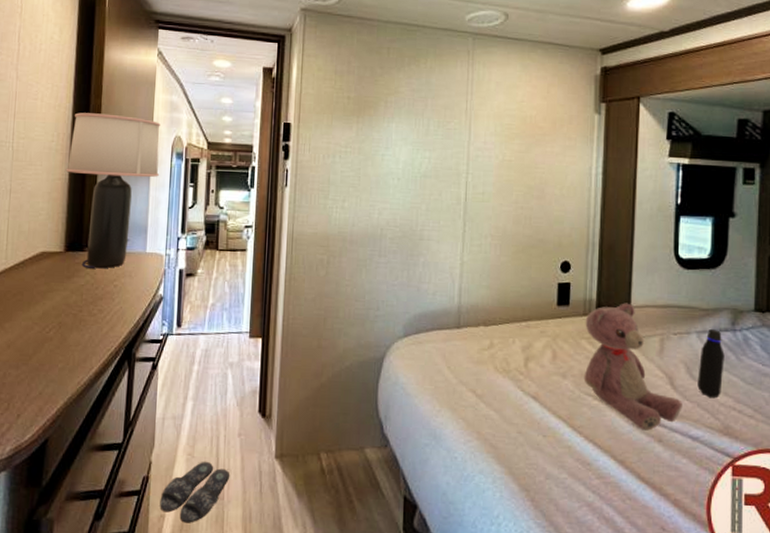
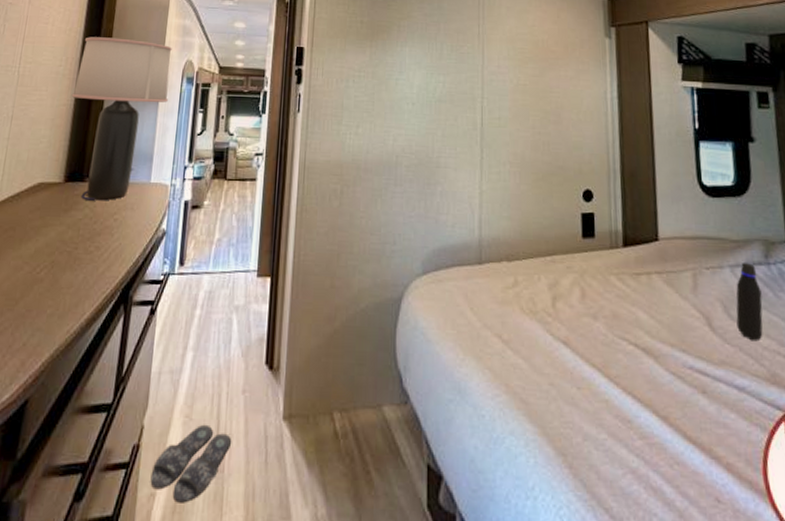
teddy bear: present [584,303,682,431] -> none [612,234,724,380]

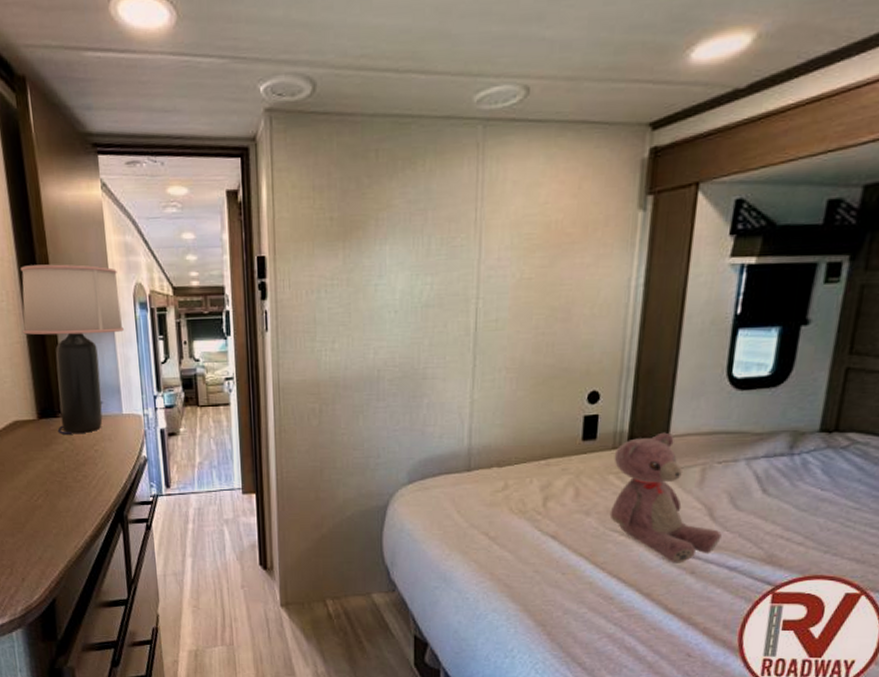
slippers: present [150,424,231,503] -> none [172,612,236,666]
teddy bear: none [612,234,724,380] -> present [609,432,722,563]
water bottle: present [736,263,763,342] -> none [741,455,777,528]

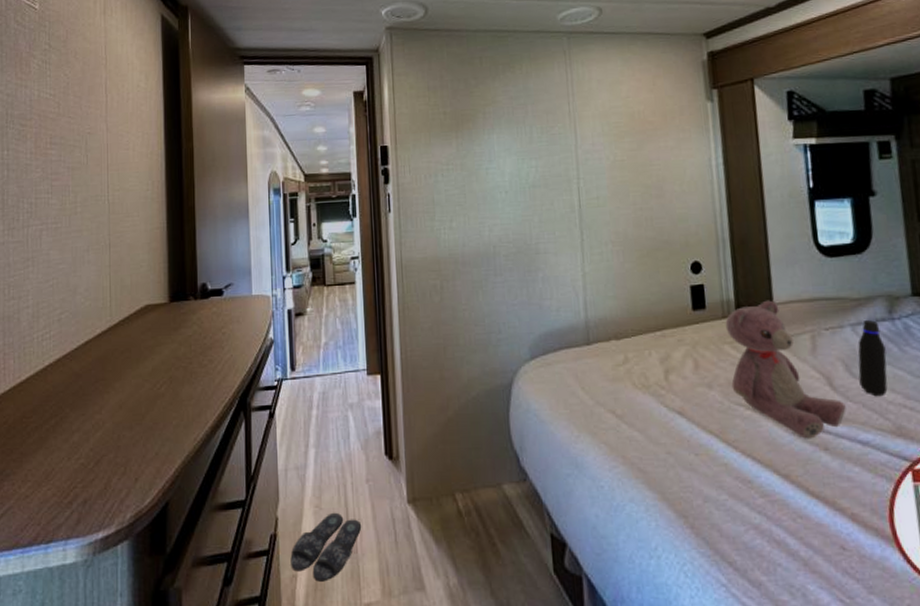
table lamp: present [20,264,124,436] -> none [163,156,258,319]
slippers: none [172,612,236,666] -> present [290,512,361,582]
water bottle: none [741,455,777,528] -> present [858,320,888,397]

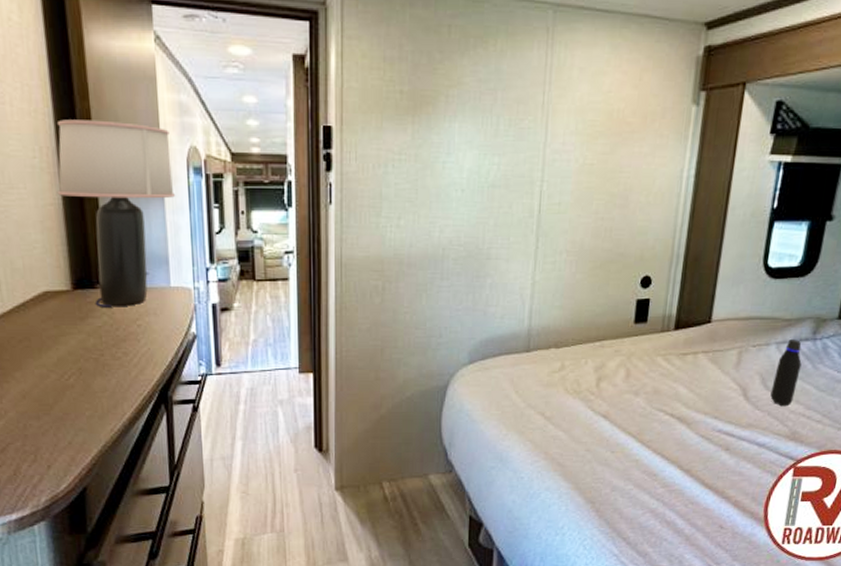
table lamp: none [163,156,258,319] -> present [56,119,175,309]
slippers: present [290,512,361,582] -> none [217,497,288,555]
teddy bear: present [725,300,846,439] -> none [656,317,754,441]

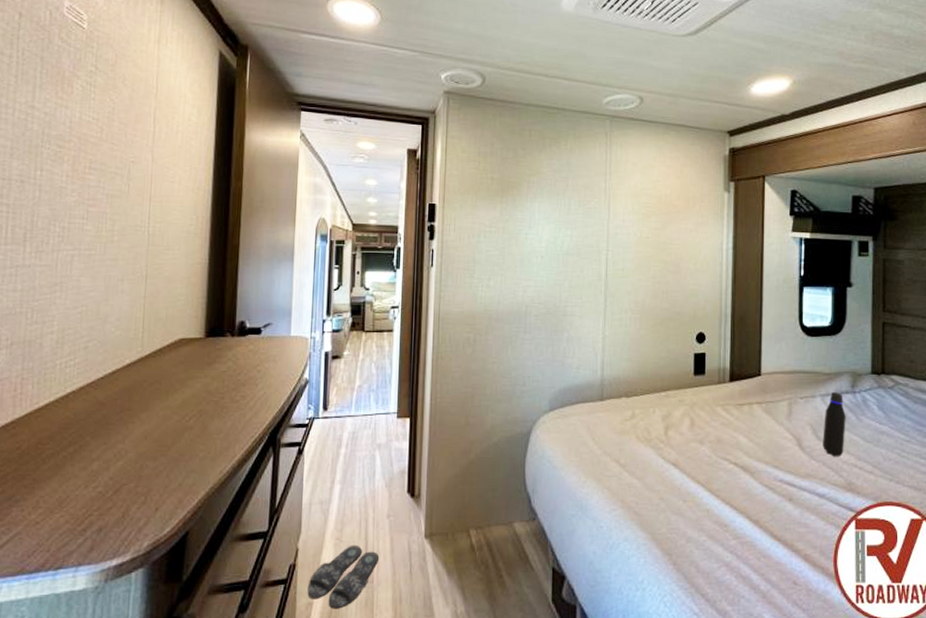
table lamp: present [56,119,175,309] -> none [205,195,304,355]
slippers: none [217,497,288,555] -> present [307,544,379,609]

